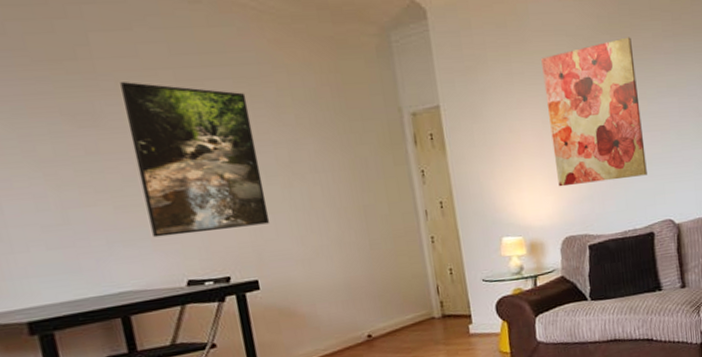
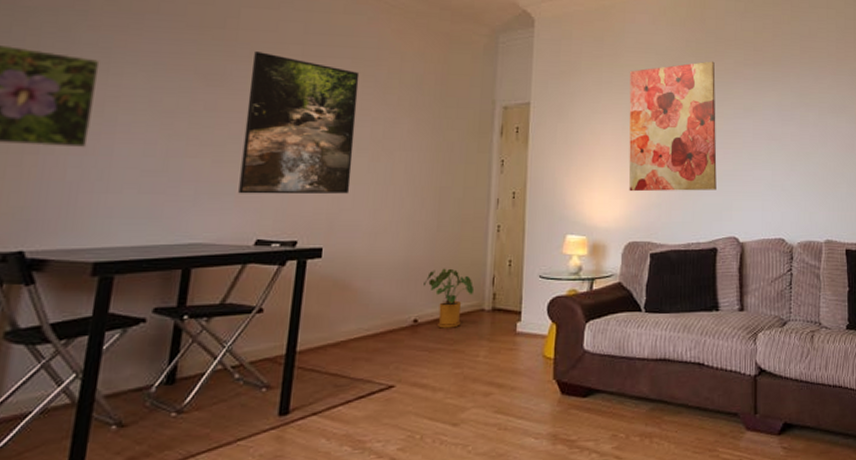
house plant: none [369,283,421,340] -> present [424,268,475,329]

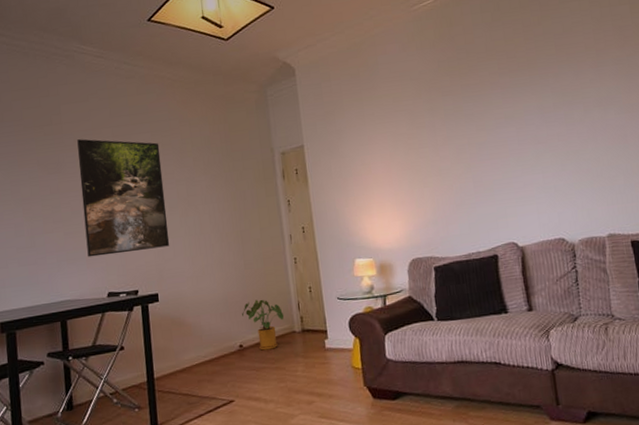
wall art: present [628,61,717,192] -> none [389,76,489,213]

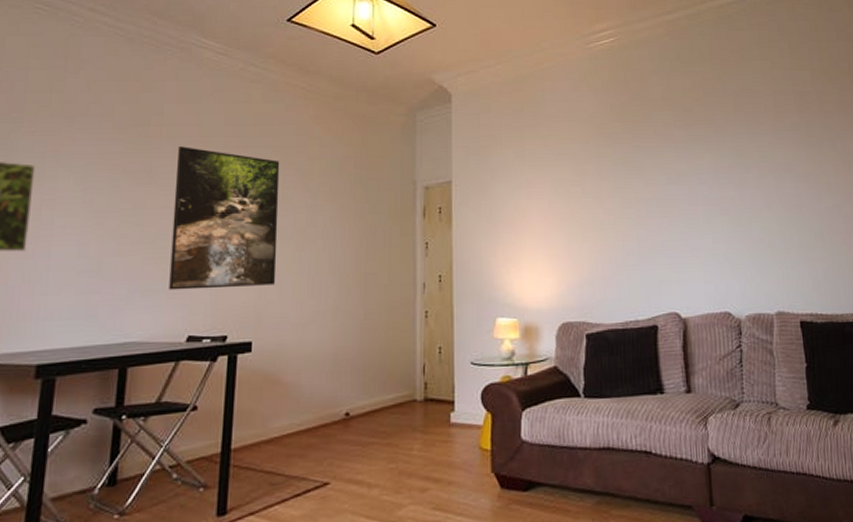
house plant: present [242,299,285,351] -> none [354,358,405,421]

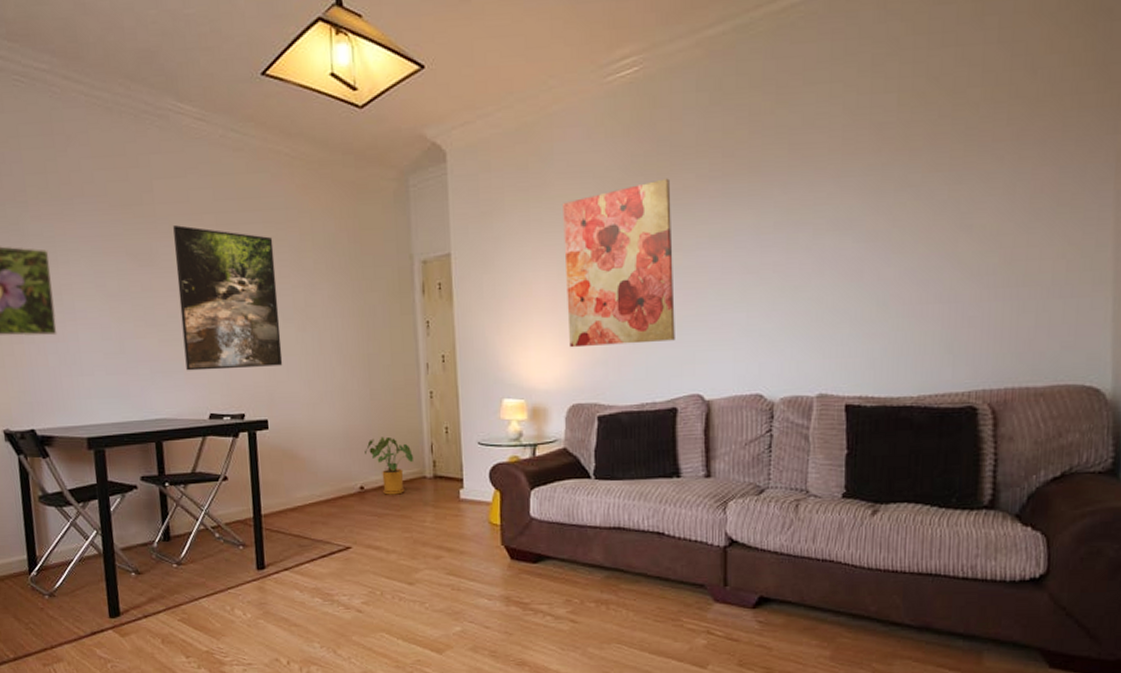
house plant: none [354,358,405,421] -> present [365,436,414,495]
wall art: none [553,125,653,269] -> present [563,178,675,348]

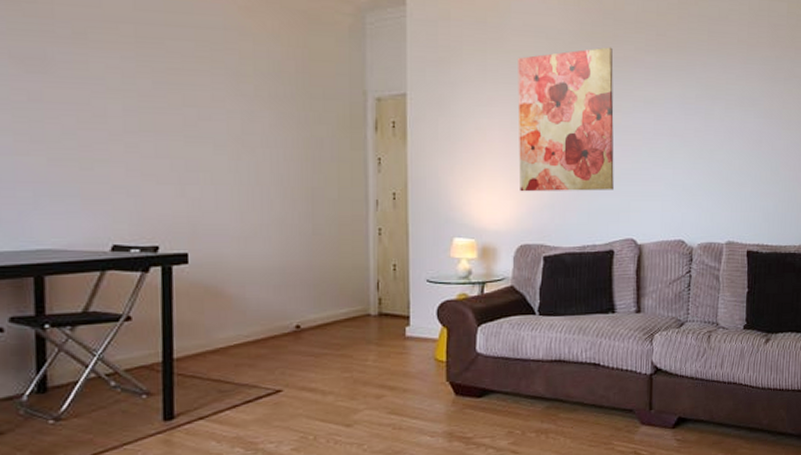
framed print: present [173,225,283,371] -> none [77,31,211,196]
house plant: present [365,436,414,495] -> none [303,273,359,334]

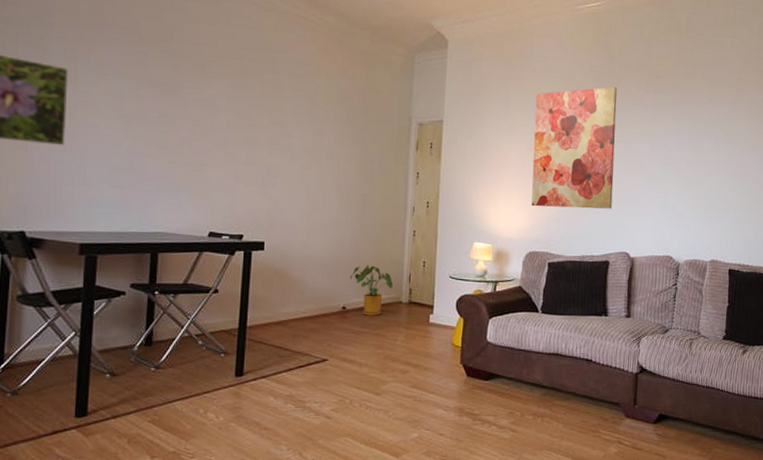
house plant: none [303,273,359,334] -> present [350,265,394,316]

